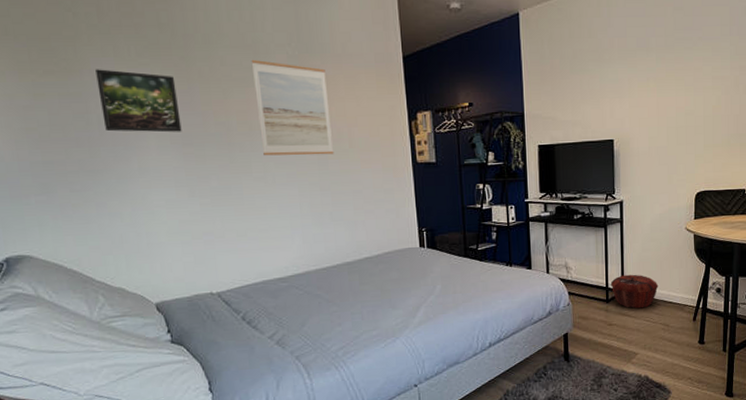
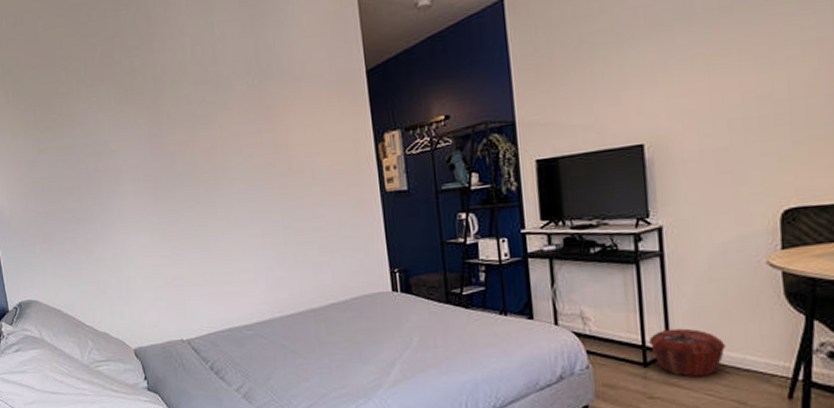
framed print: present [95,69,182,133] -> none [83,119,154,180]
wall art: present [251,59,334,156] -> none [213,94,296,194]

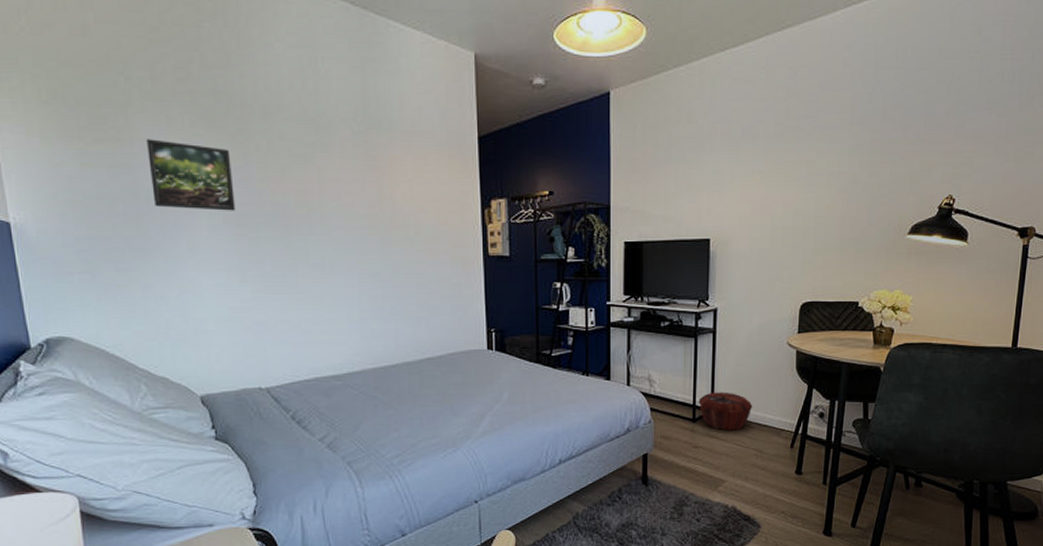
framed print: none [83,119,154,180] -> present [147,139,236,211]

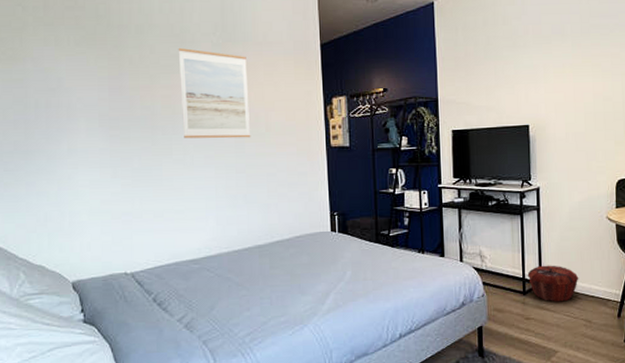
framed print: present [147,139,236,211] -> none [37,57,110,116]
wall art: none [312,134,399,242] -> present [178,47,251,139]

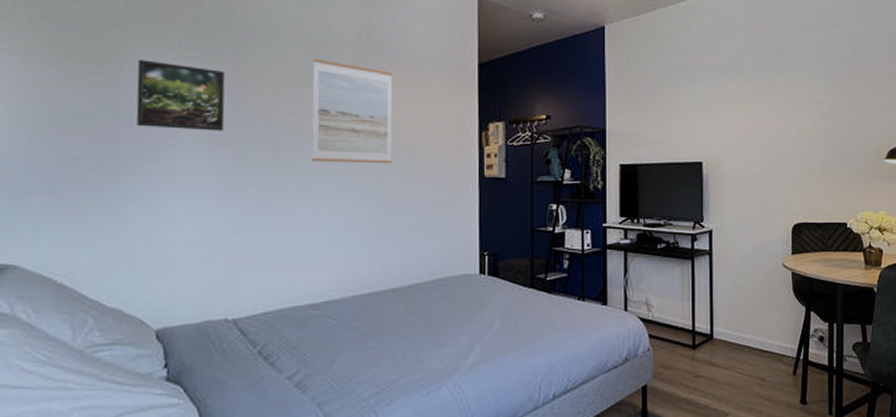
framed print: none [37,57,110,116] -> present [136,59,226,131]
woven basket: present [527,265,579,302] -> none [697,316,753,358]

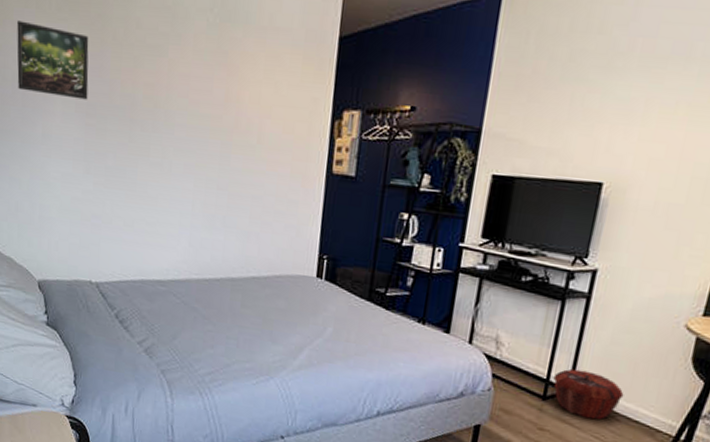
wall art: present [312,58,393,164] -> none [164,24,246,149]
woven basket: none [697,316,753,358] -> present [553,368,624,420]

